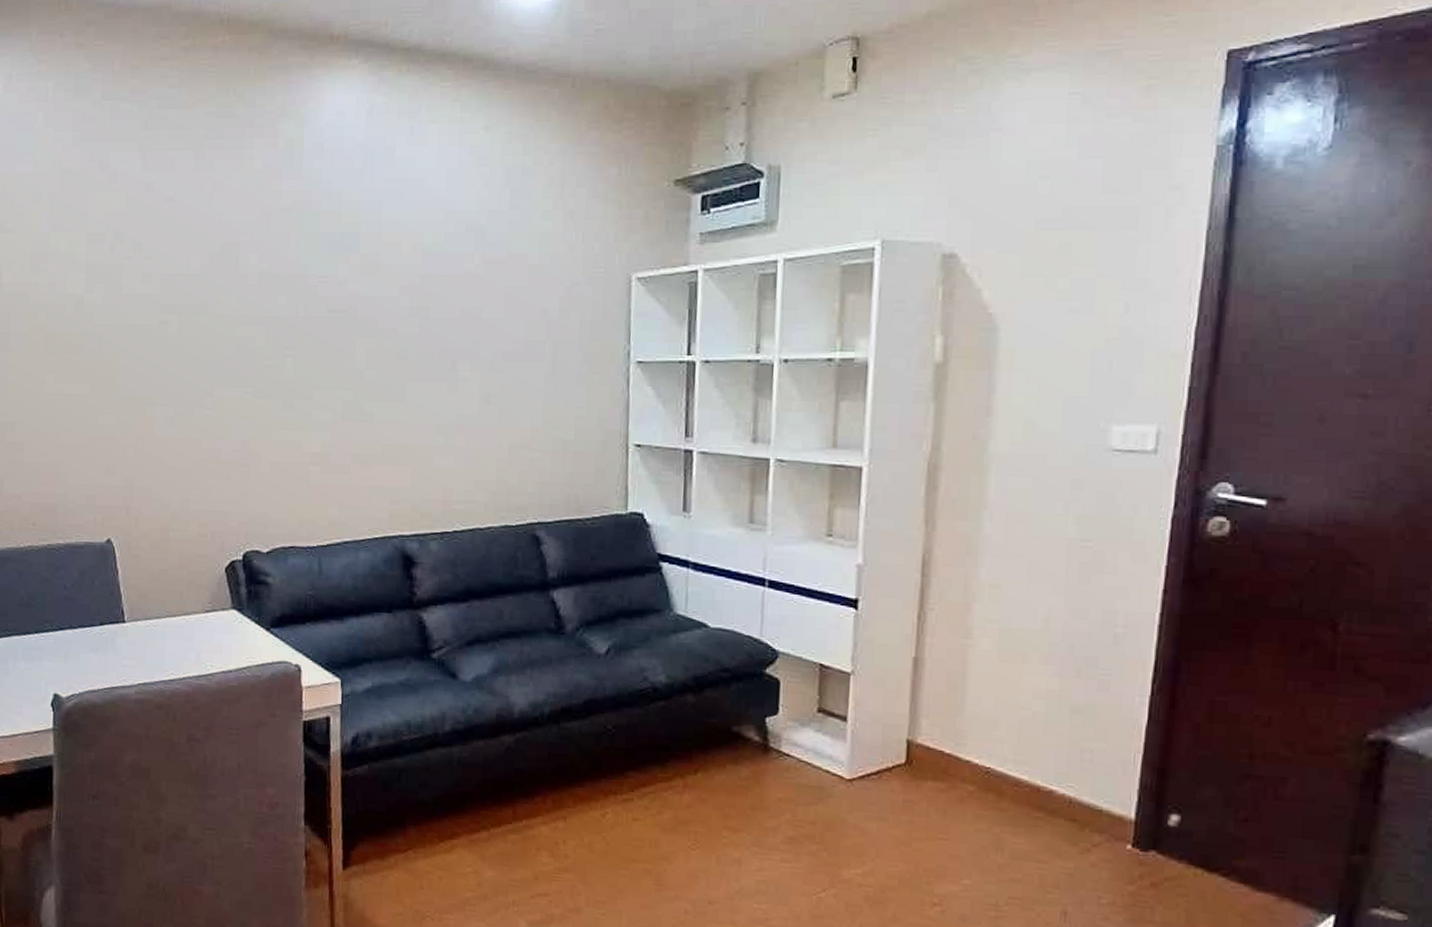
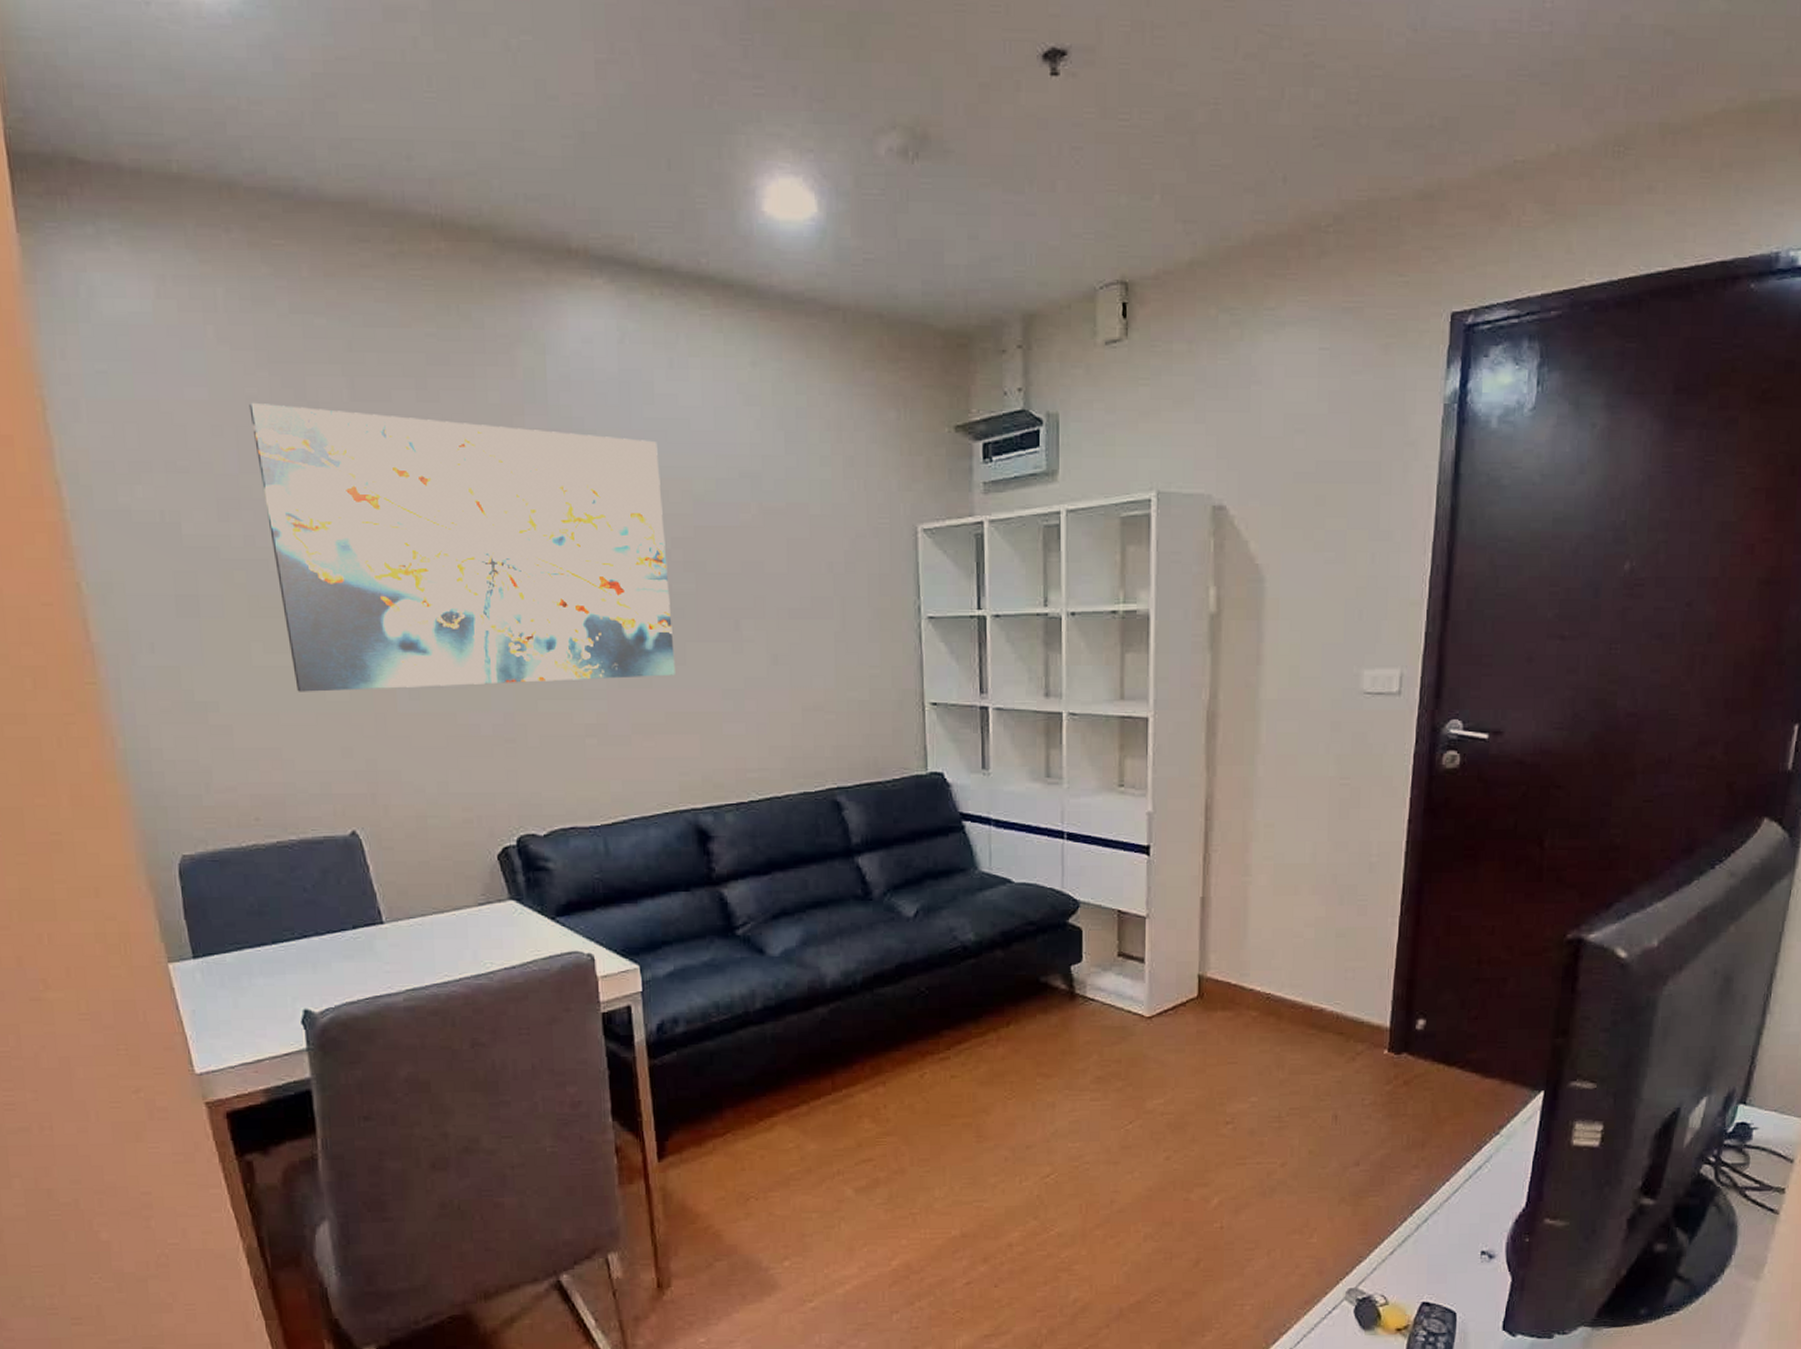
wall art: none [63,174,395,417] -> present [249,402,675,692]

